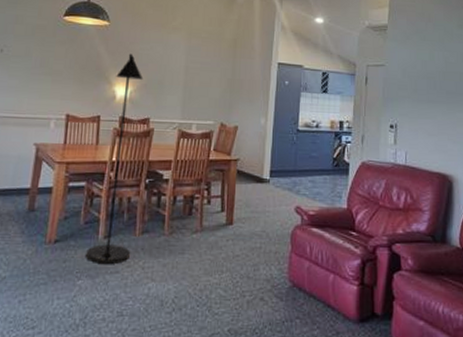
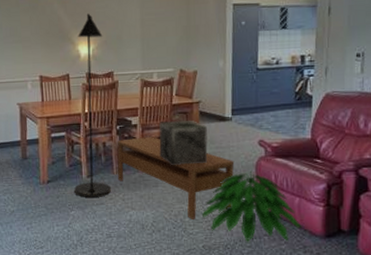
coffee table: none [139,194,270,296] -> present [117,137,235,219]
decorative box: none [190,177,243,230] -> present [159,120,208,165]
indoor plant: none [230,240,336,326] -> present [201,170,302,242]

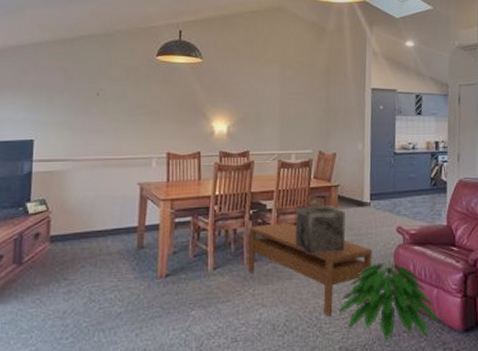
floor lamp: present [74,13,111,197] -> none [197,89,240,294]

